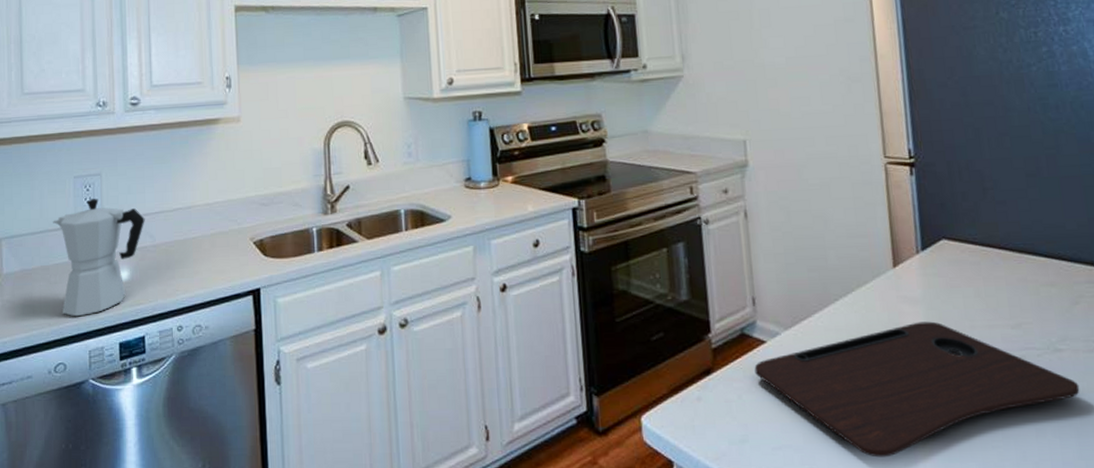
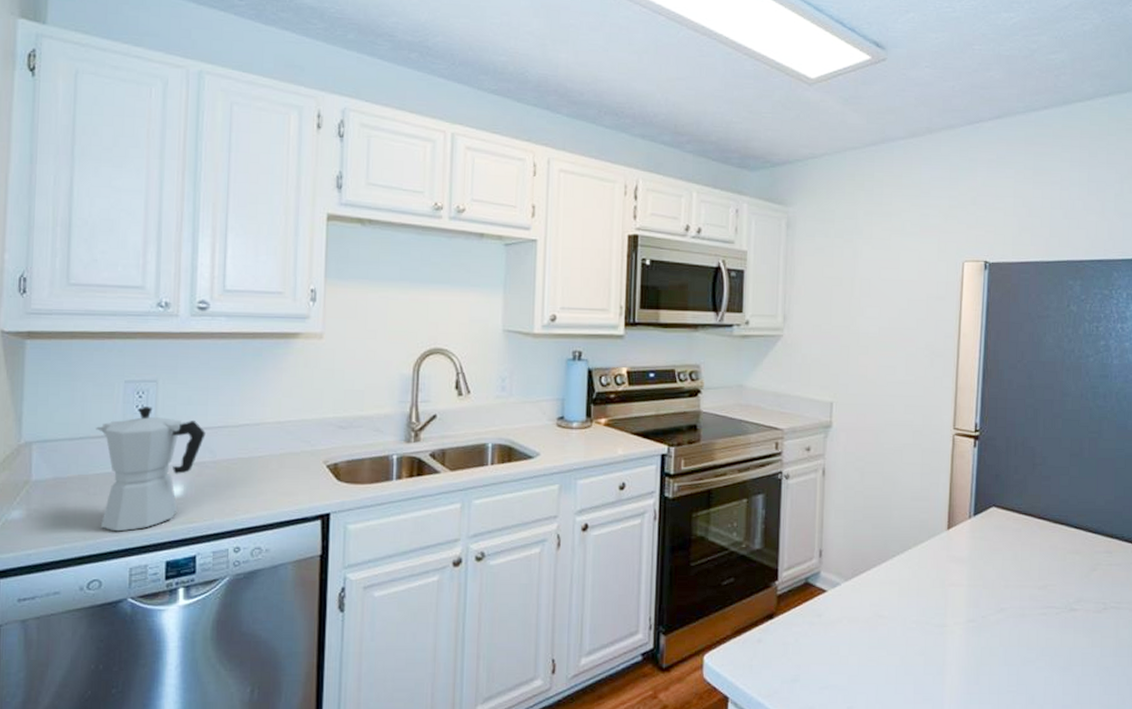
cutting board: present [754,321,1080,458] -> none [813,579,1086,698]

